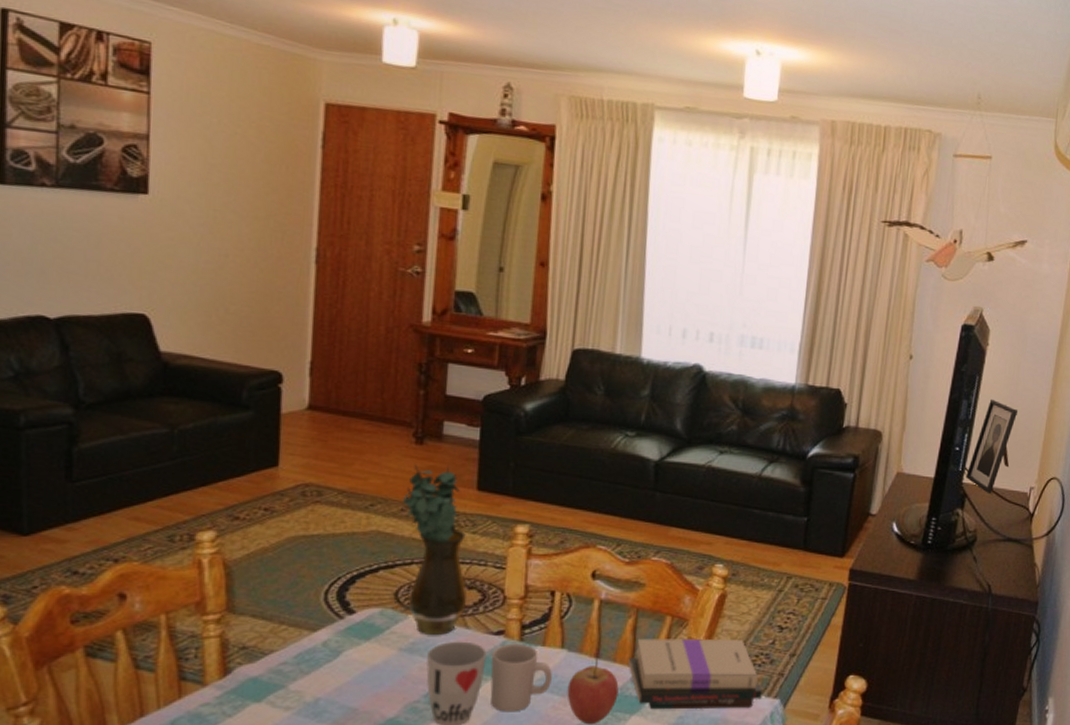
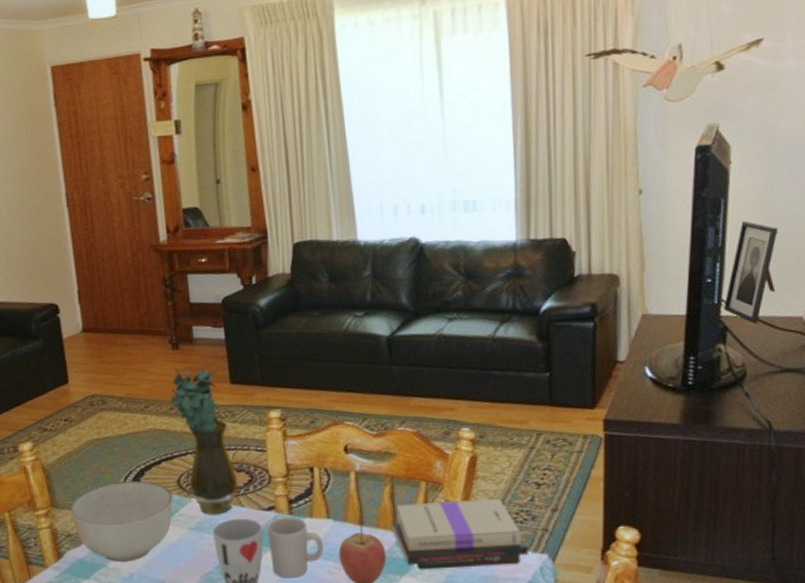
bowl: none [252,588,386,683] -> present [70,480,173,562]

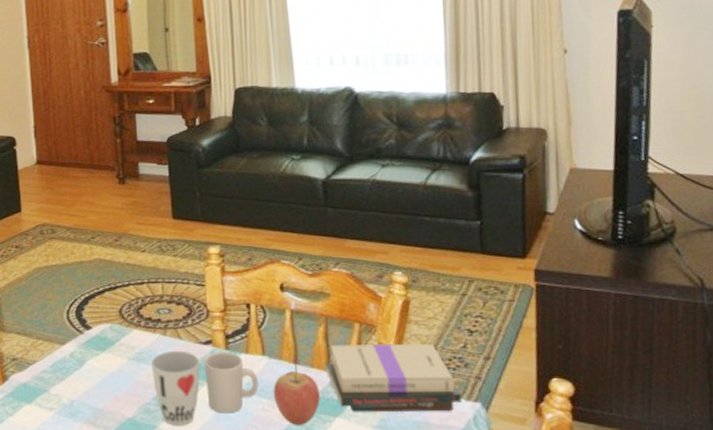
bowl: present [70,480,173,562] -> none [17,308,115,388]
vase: present [170,364,239,515] -> none [116,199,178,345]
picture frame: present [724,220,779,323] -> none [650,81,702,181]

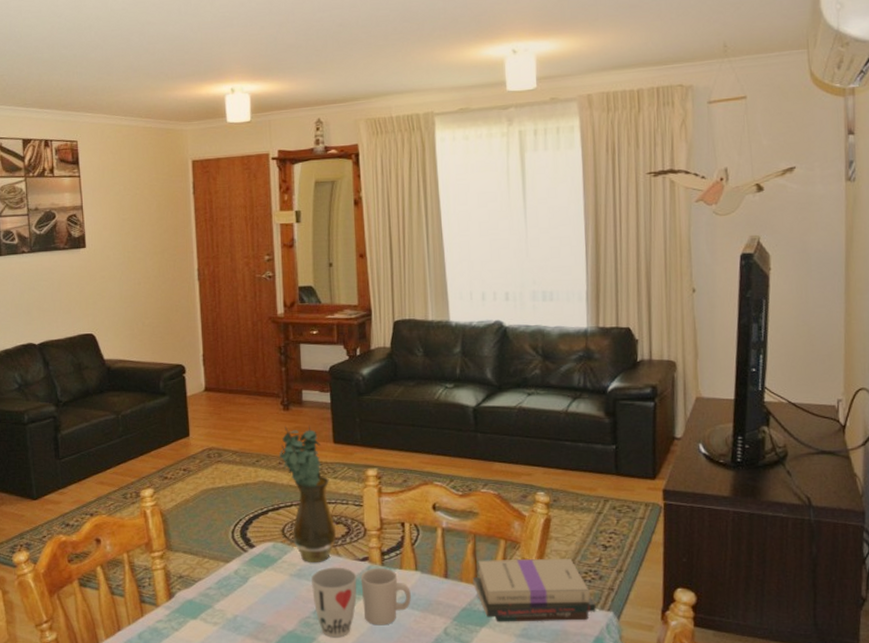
vase: none [116,199,178,345] -> present [279,425,337,562]
fruit: present [273,364,320,425] -> none [424,579,468,635]

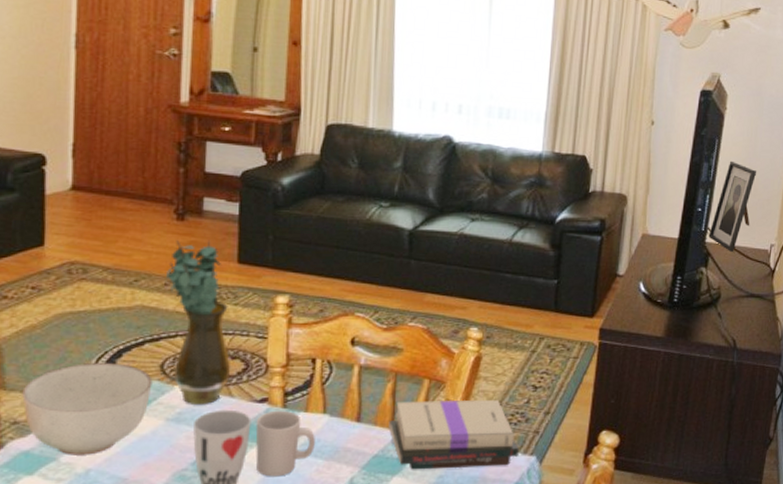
bowl: none [184,528,277,604] -> present [22,362,153,455]
picture frame: none [767,319,813,409] -> present [708,160,757,252]

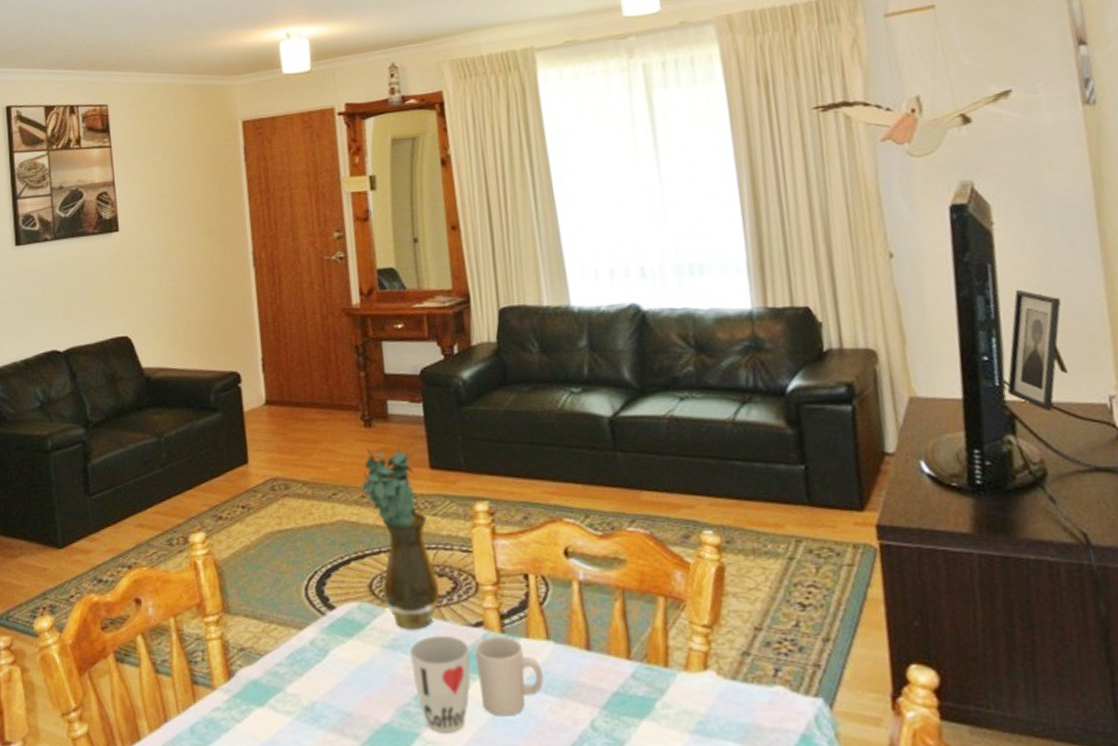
bowl: present [22,362,153,455] -> none [245,583,364,686]
books: present [388,400,519,470] -> none [624,623,798,713]

